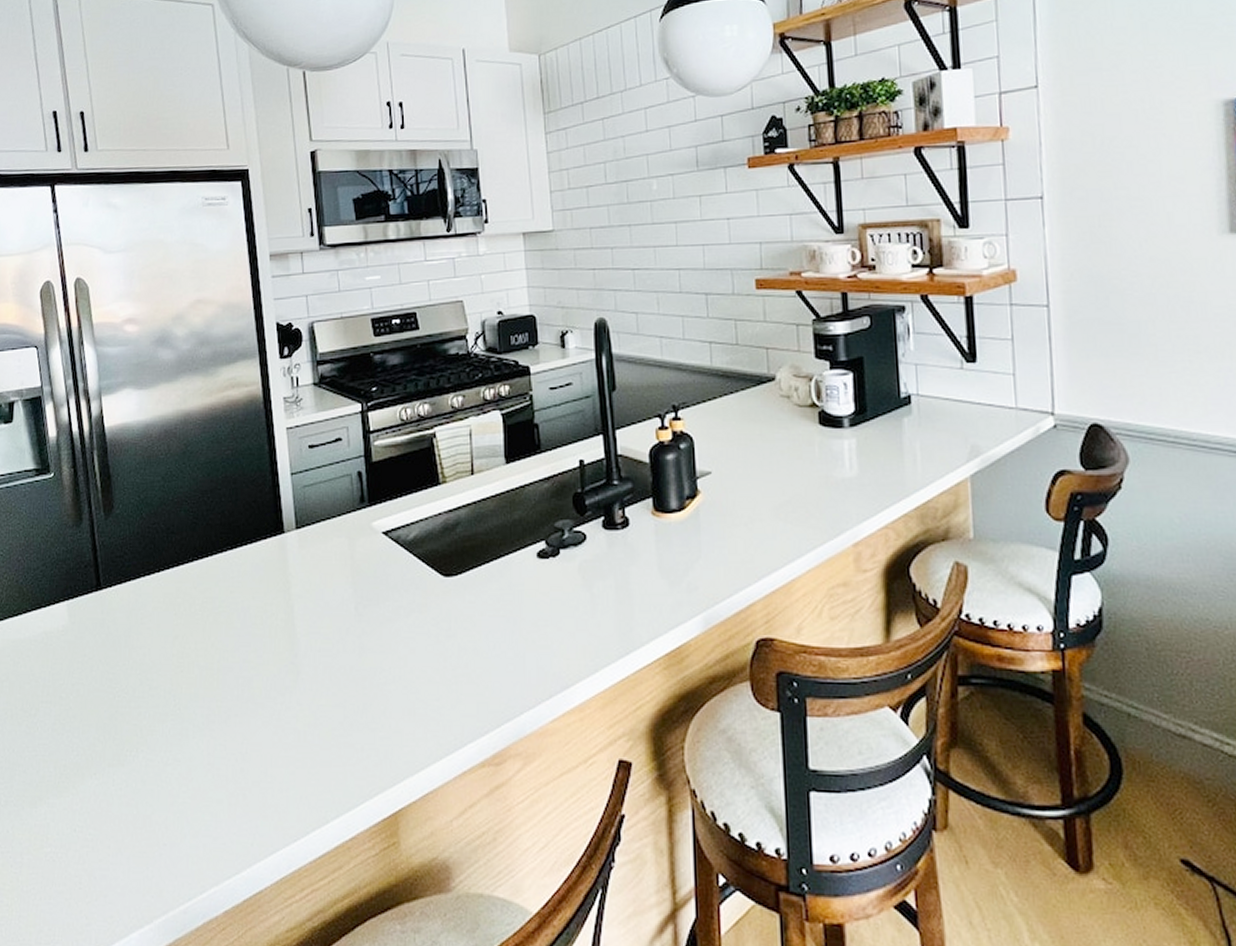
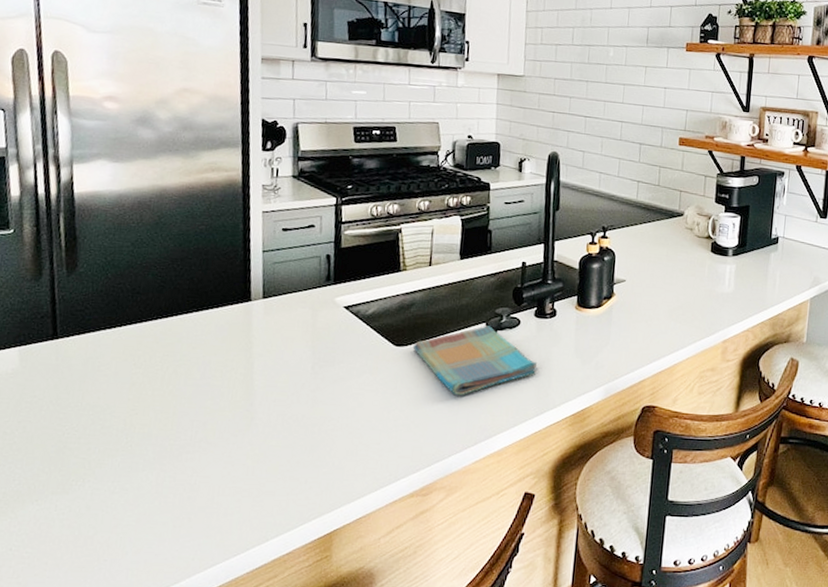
dish towel: none [463,544,616,634] -> present [412,326,538,395]

